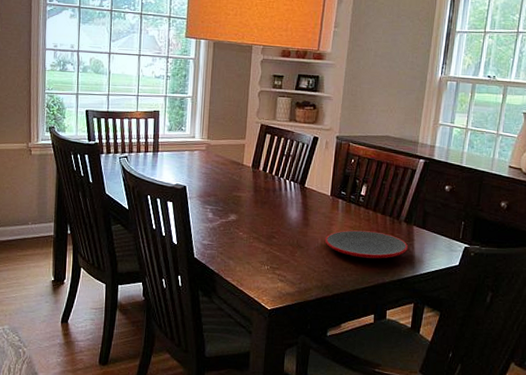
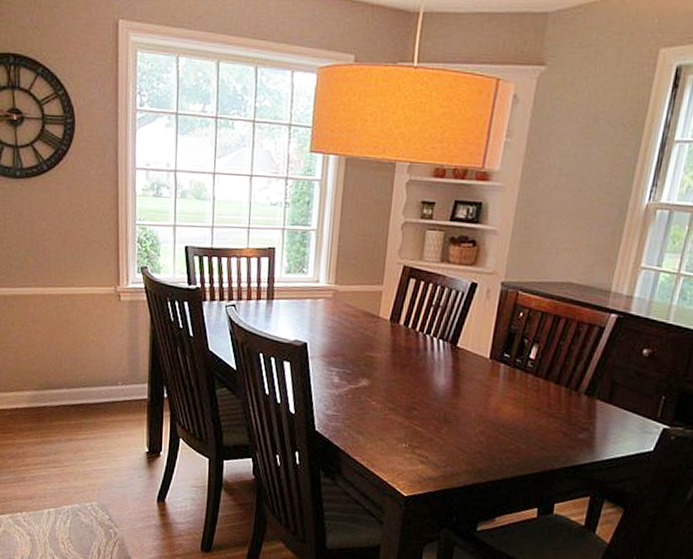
plate: present [325,230,409,259] -> none [480,402,588,440]

